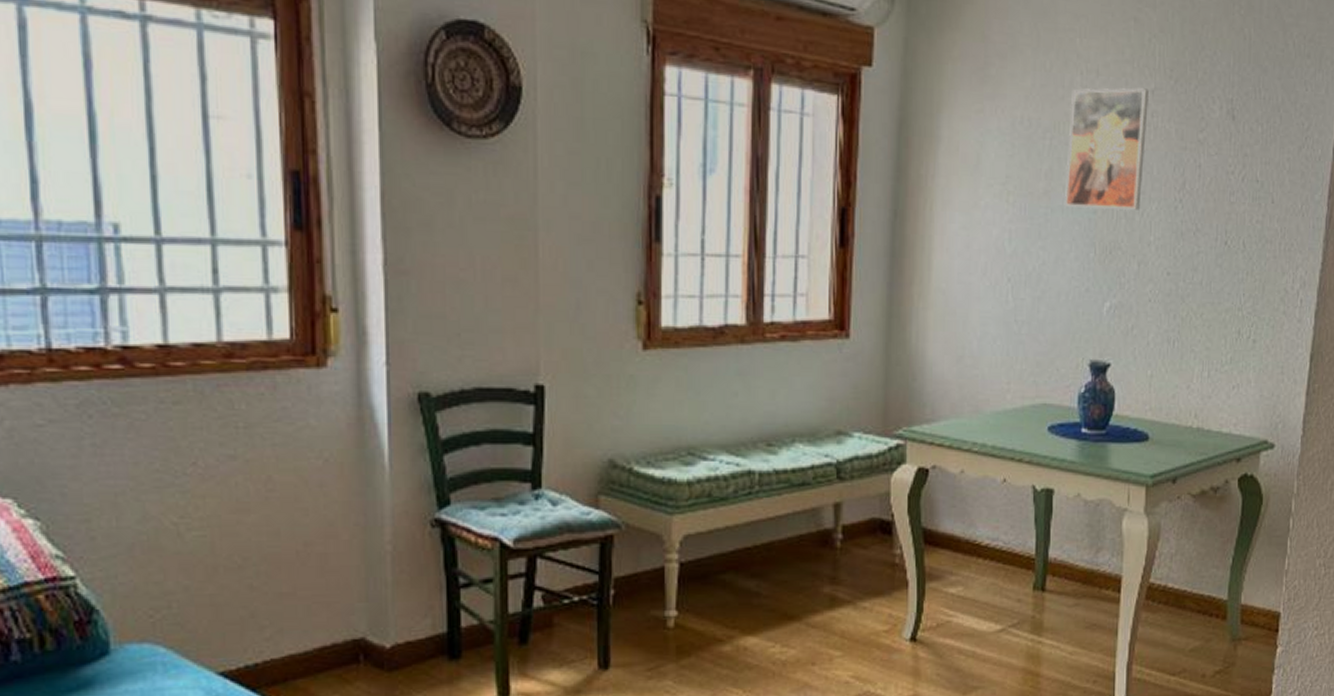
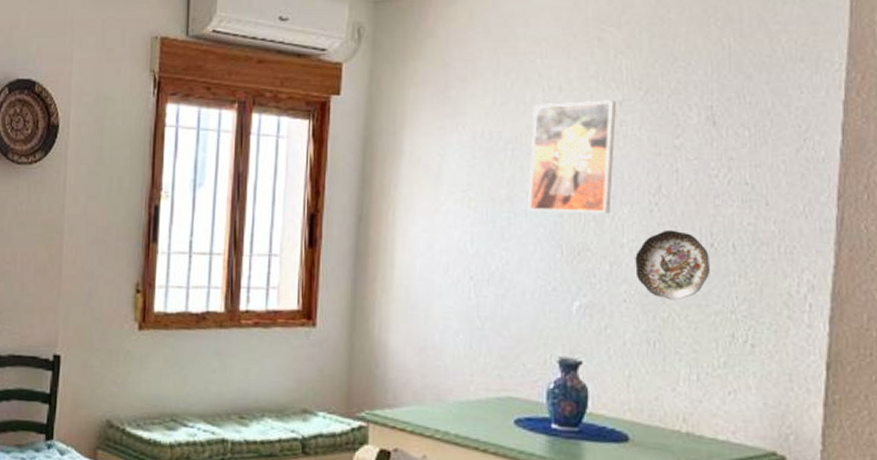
decorative plate: none [1160,227,1223,299] -> present [635,229,710,301]

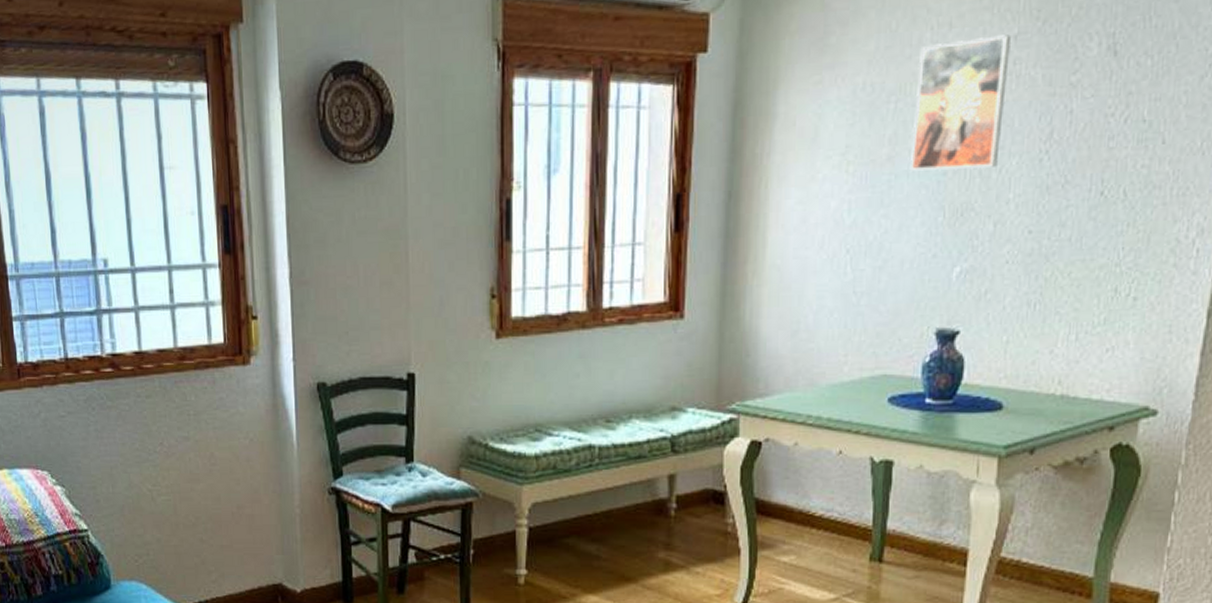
decorative plate: present [635,229,710,301] -> none [1020,179,1099,257]

